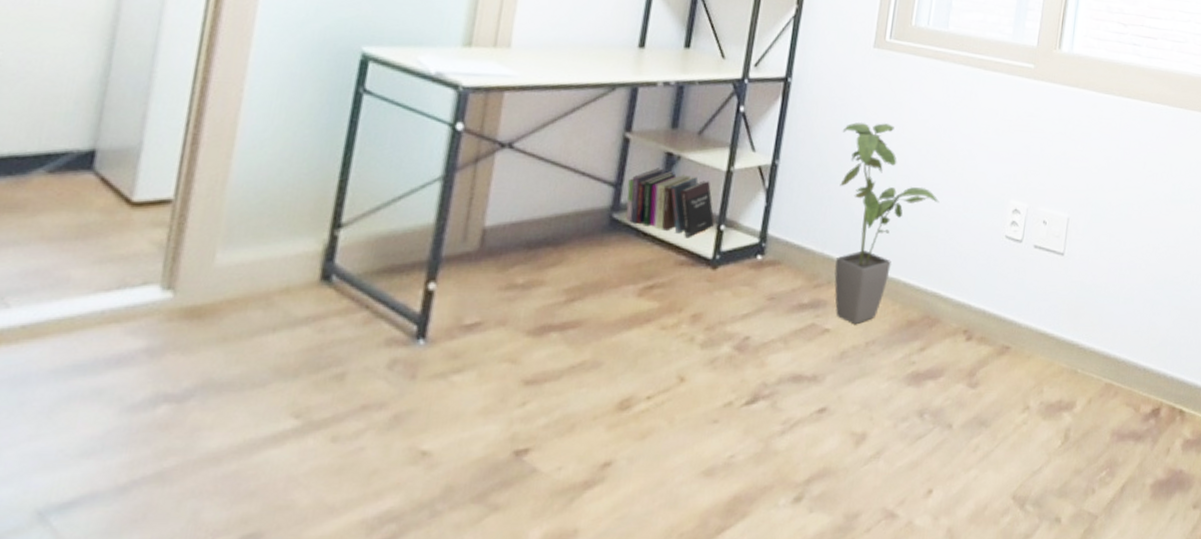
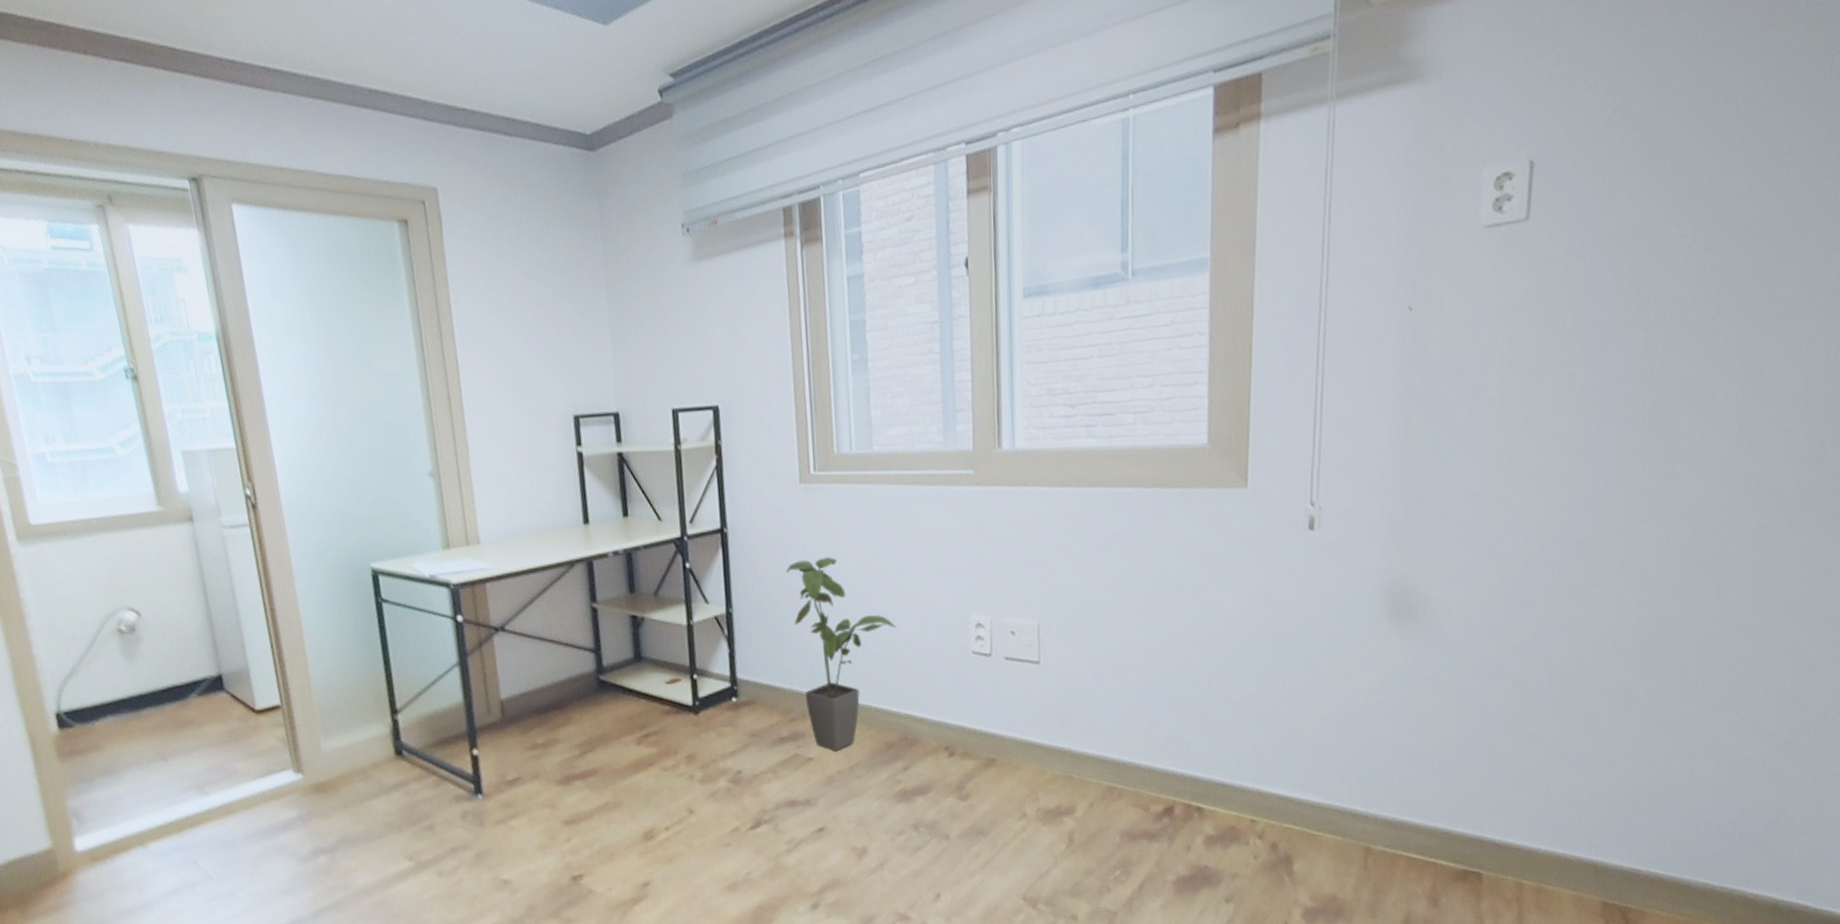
books: present [626,168,714,237] -> none [605,630,687,689]

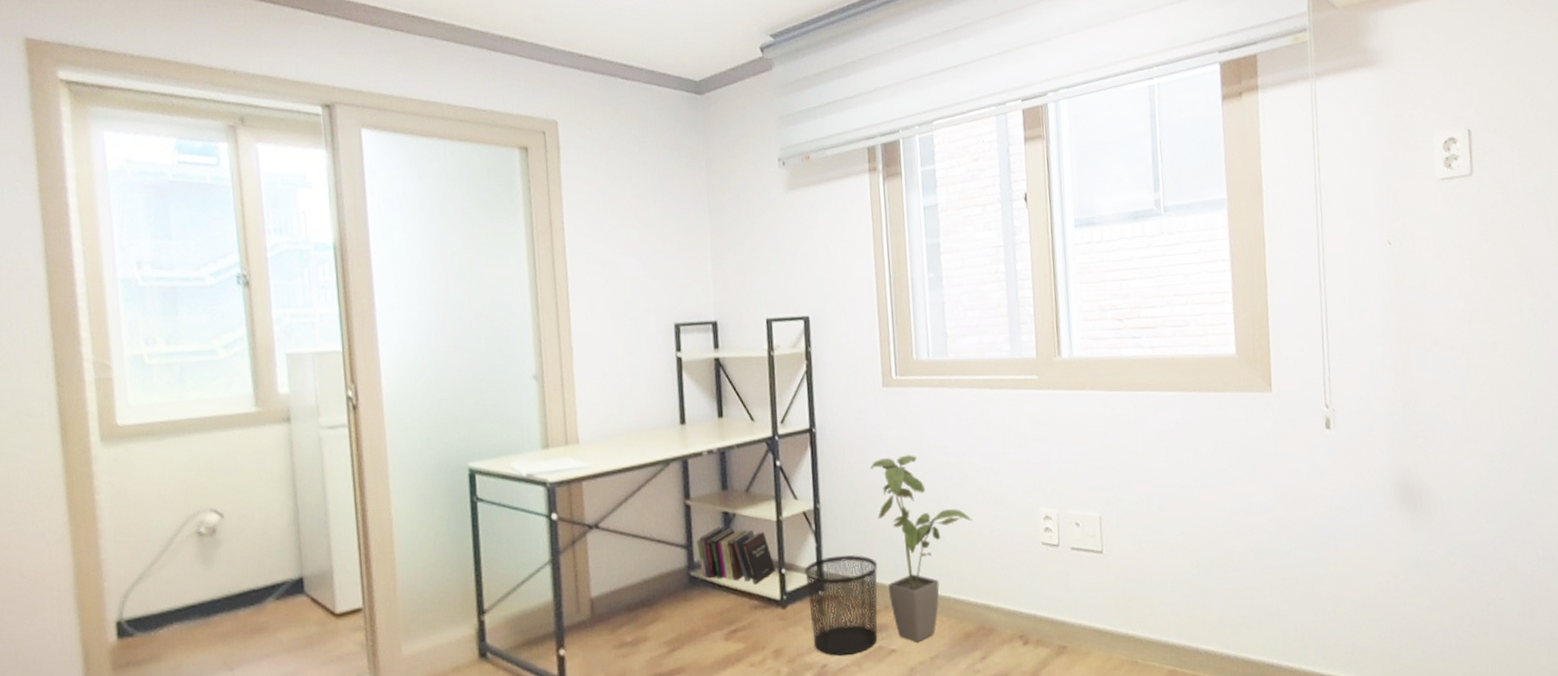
books: none [605,630,687,689] -> present [697,526,776,584]
waste bin: none [717,660,795,763] -> present [805,554,878,656]

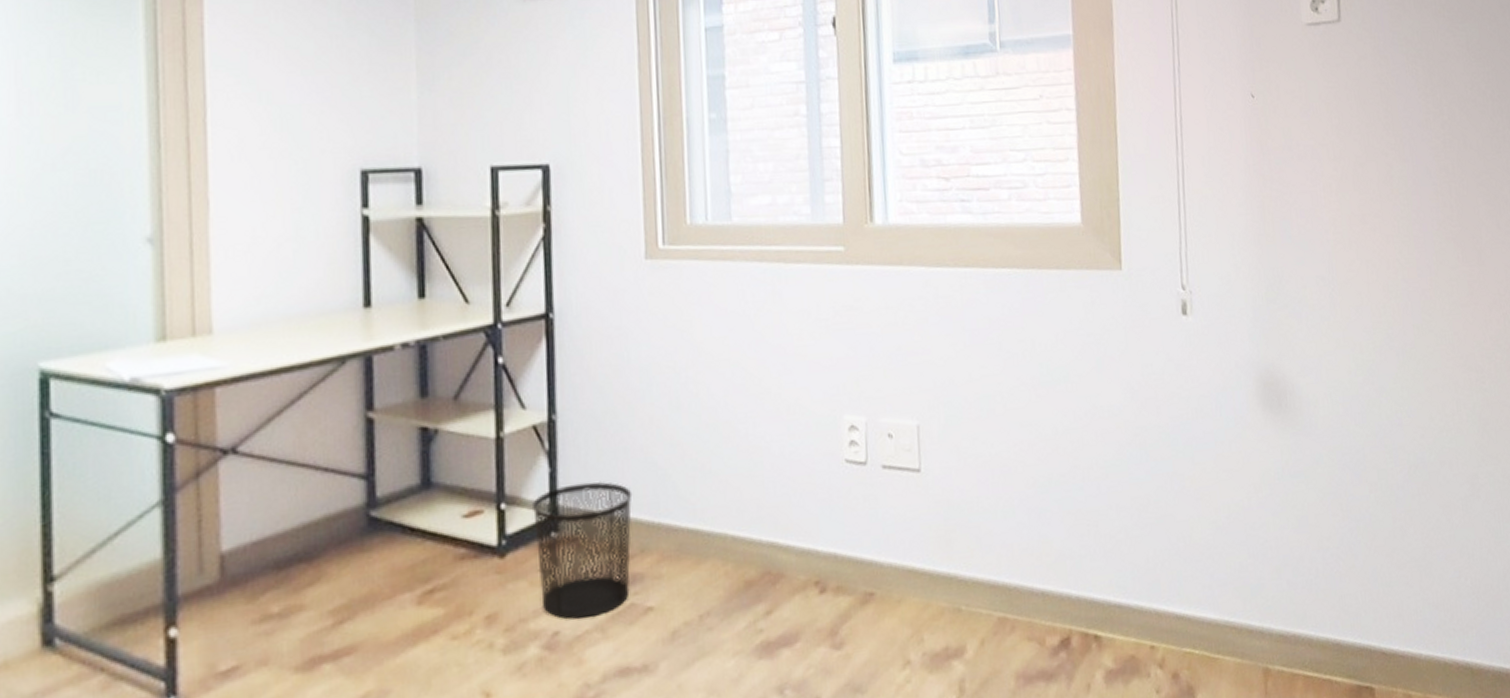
books: present [697,526,776,584] -> none [381,447,492,525]
house plant: present [870,455,973,643] -> none [625,348,758,597]

